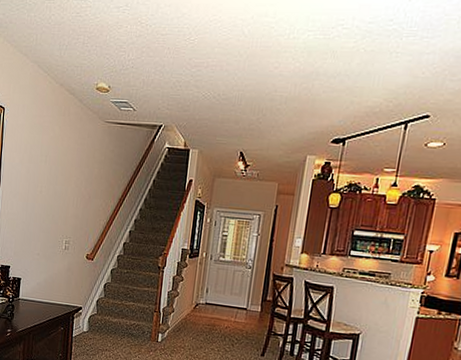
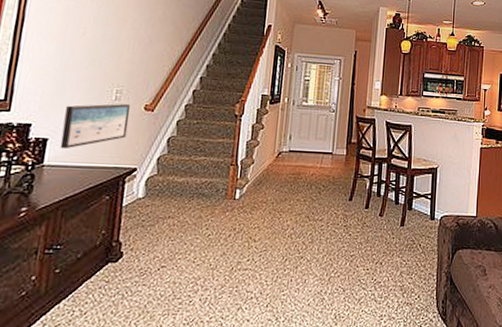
wall art: none [29,252,76,288] -> present [60,104,130,149]

